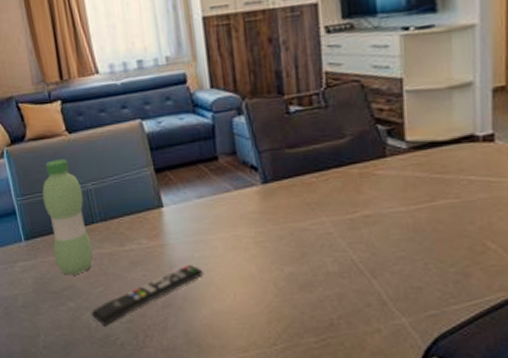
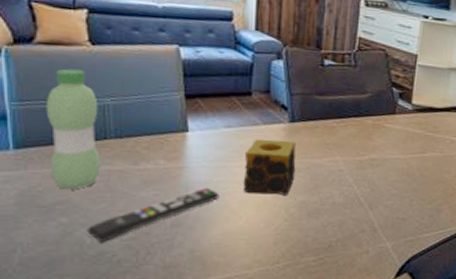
candle: none [222,204,279,268] -> present [243,139,296,195]

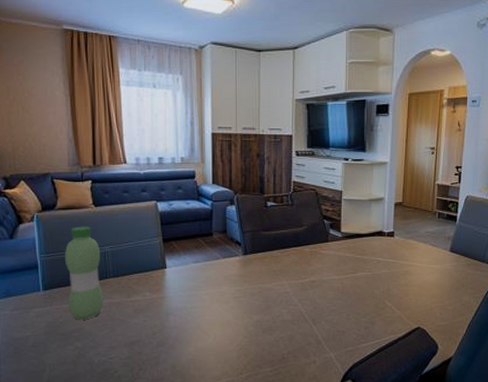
remote control: present [87,187,219,243] -> none [95,312,192,362]
candle: present [243,139,296,195] -> none [210,270,251,316]

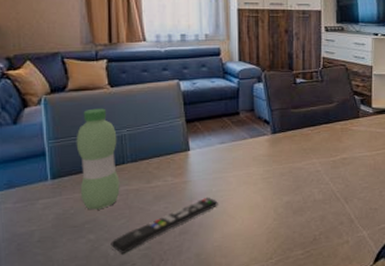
remote control: none [95,312,192,362] -> present [110,197,218,255]

